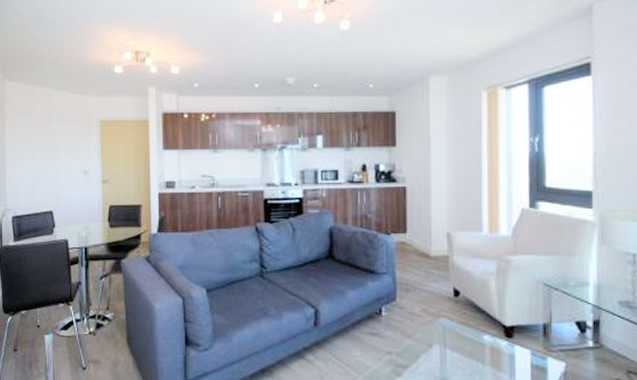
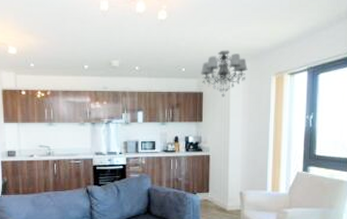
chandelier: none [393,61,451,117] -> present [201,50,248,98]

